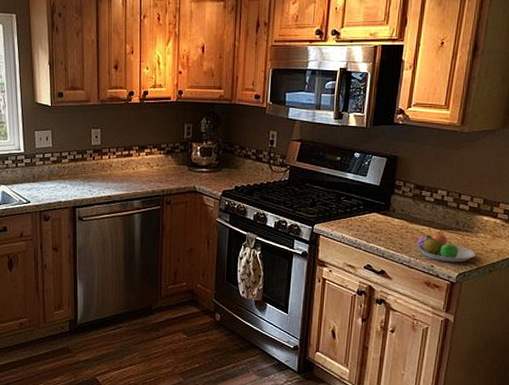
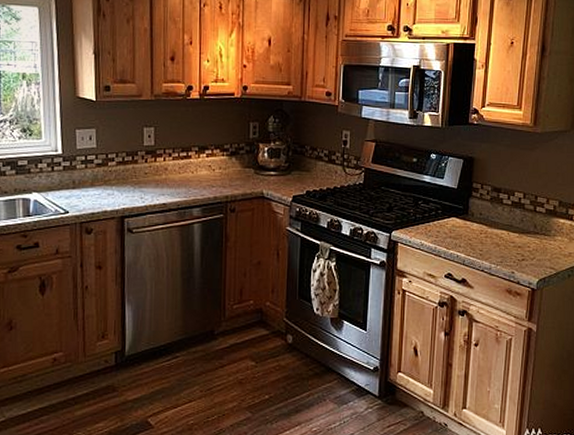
fruit bowl: present [417,232,476,263] -> none [497,236,555,268]

